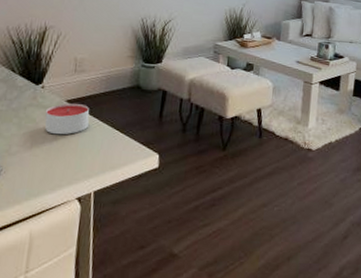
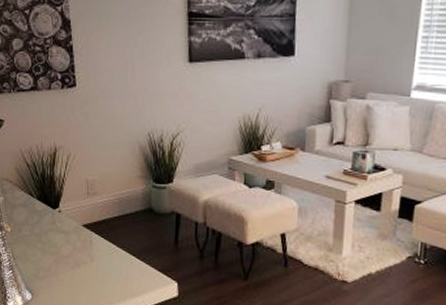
candle: present [44,103,90,135] -> none [65,227,106,261]

